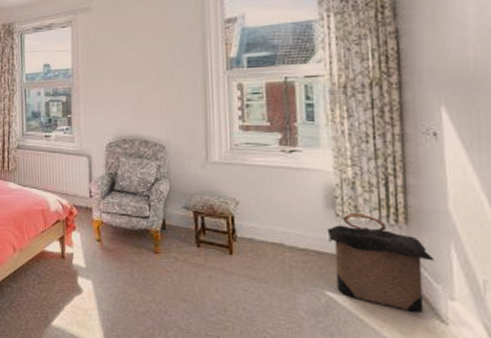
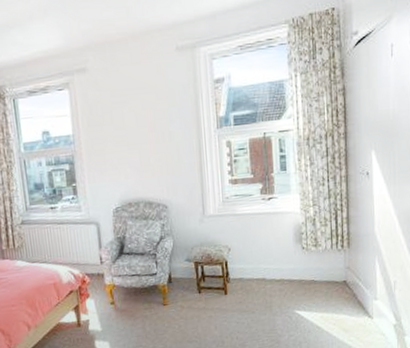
laundry hamper: present [327,213,434,312] -> none [296,244,365,314]

